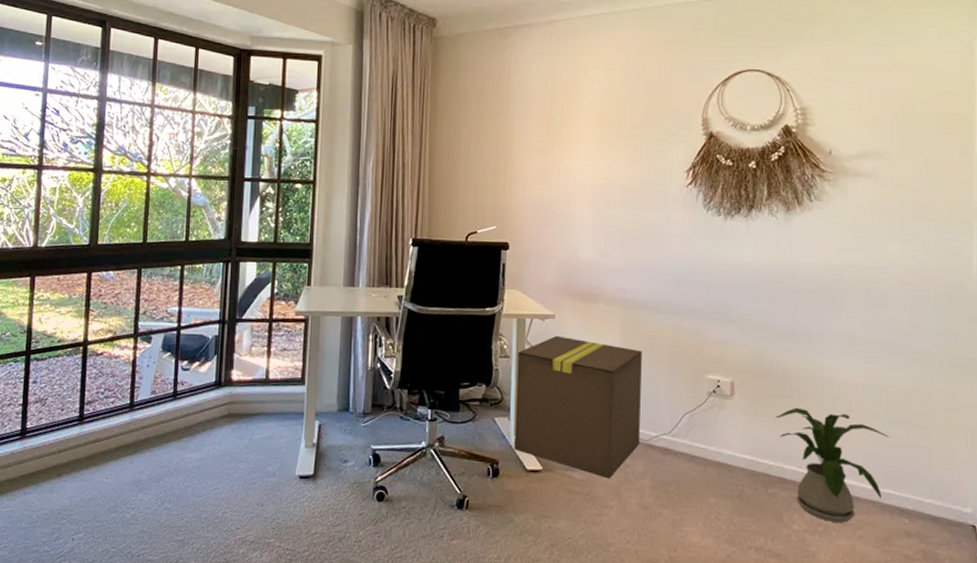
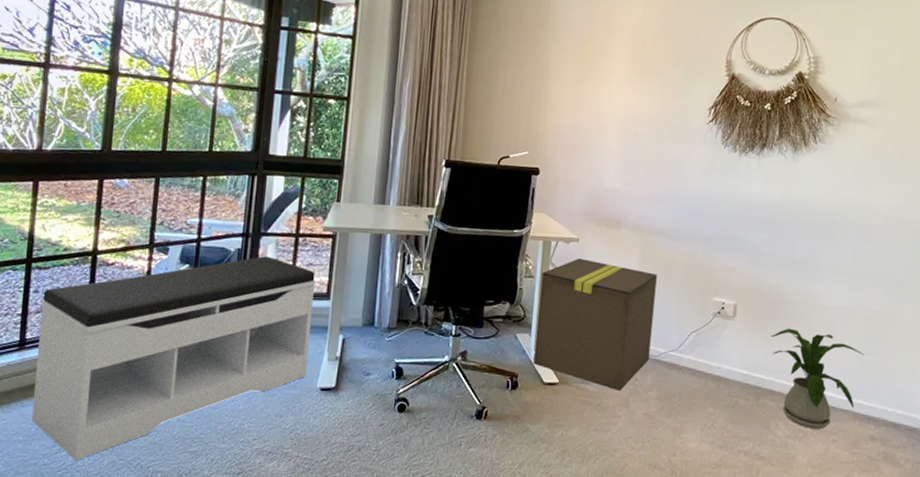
bench: none [32,342,291,548] -> present [31,256,316,461]

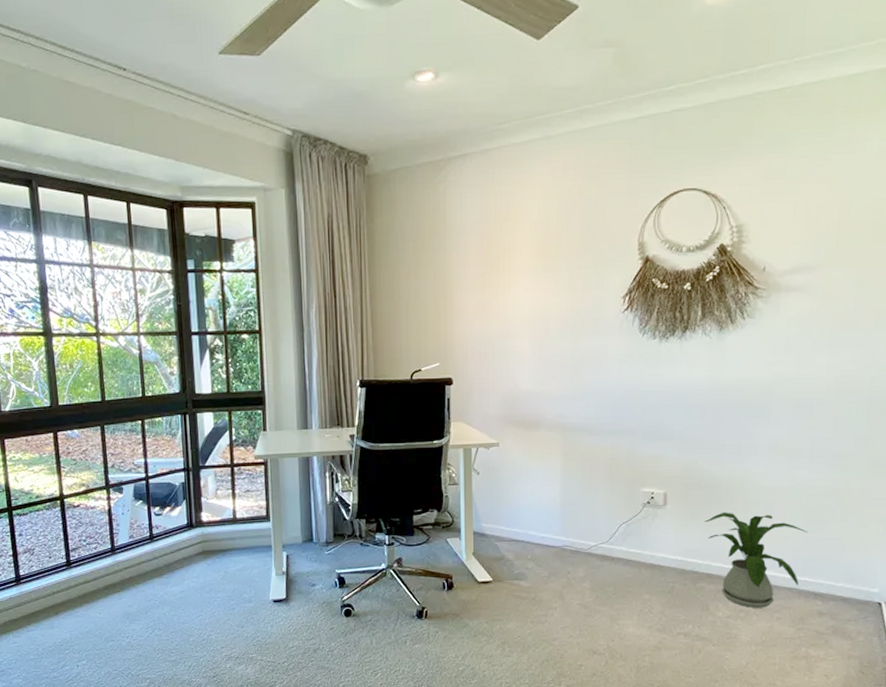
bench: present [31,256,316,461] -> none [26,487,259,673]
cardboard box: present [533,257,657,390] -> none [466,461,581,584]

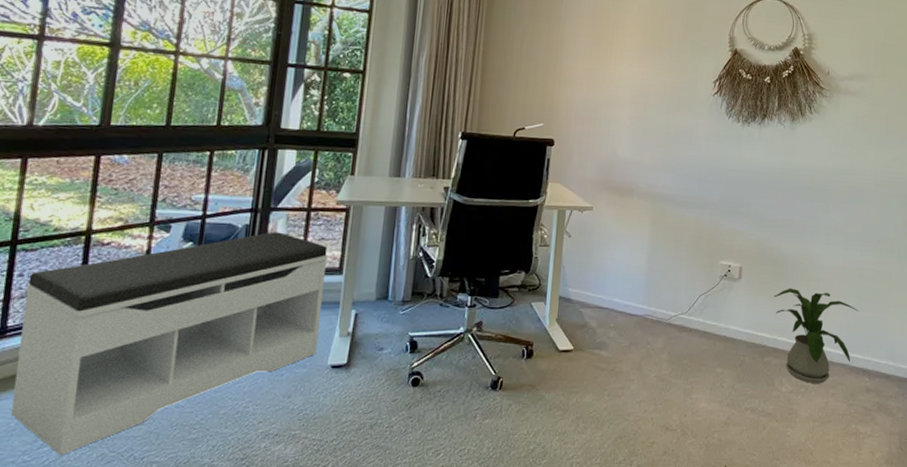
bench: none [26,487,259,673] -> present [10,232,328,456]

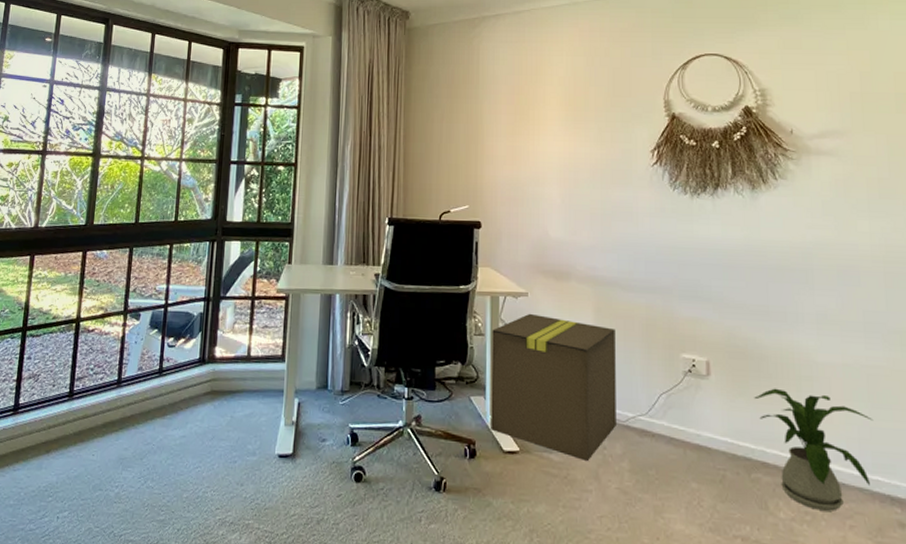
bench: present [10,232,328,456] -> none [21,319,271,527]
cardboard box: none [548,226,667,354] -> present [491,313,616,461]

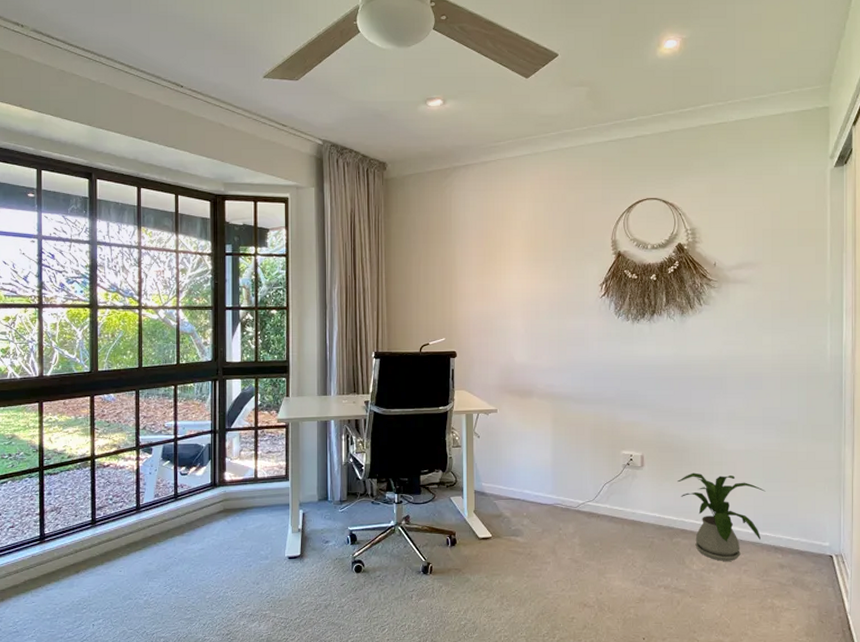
cardboard box: present [491,313,616,461] -> none [468,426,569,540]

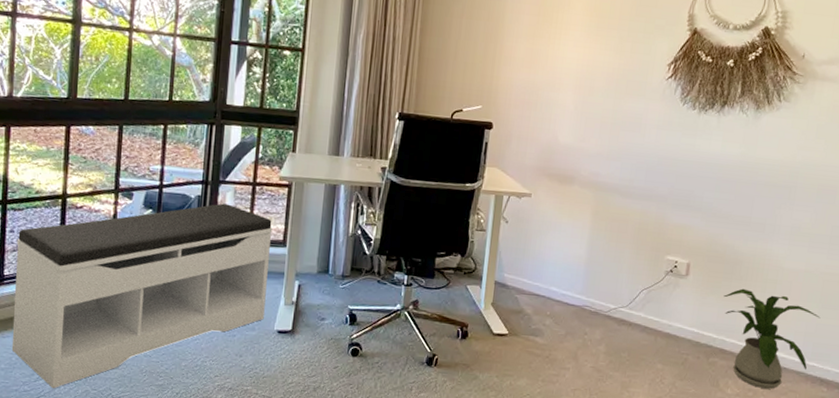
bench: none [54,448,276,633] -> present [11,203,273,389]

